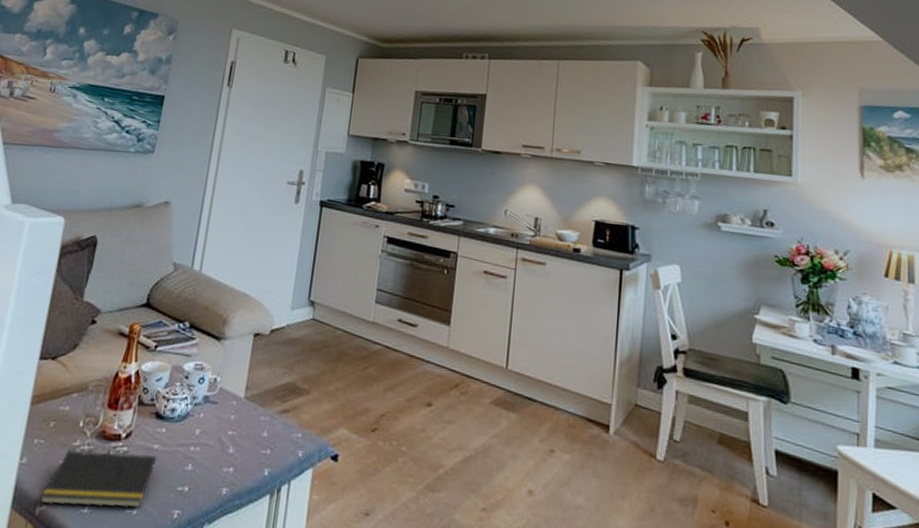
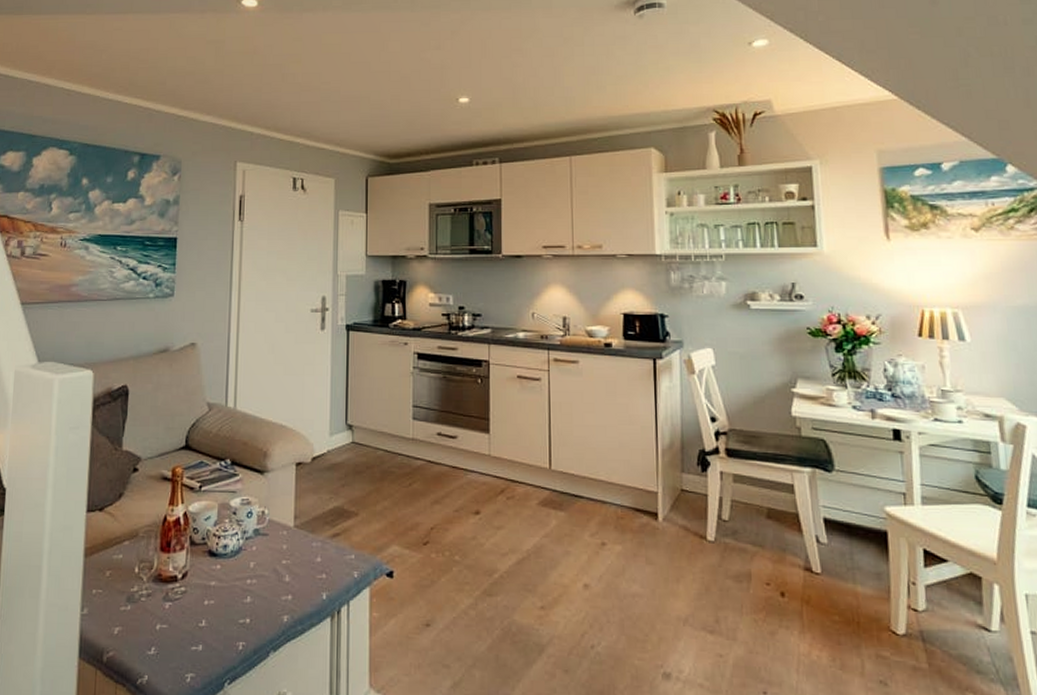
notepad: present [39,450,157,508] -> none [106,591,216,651]

